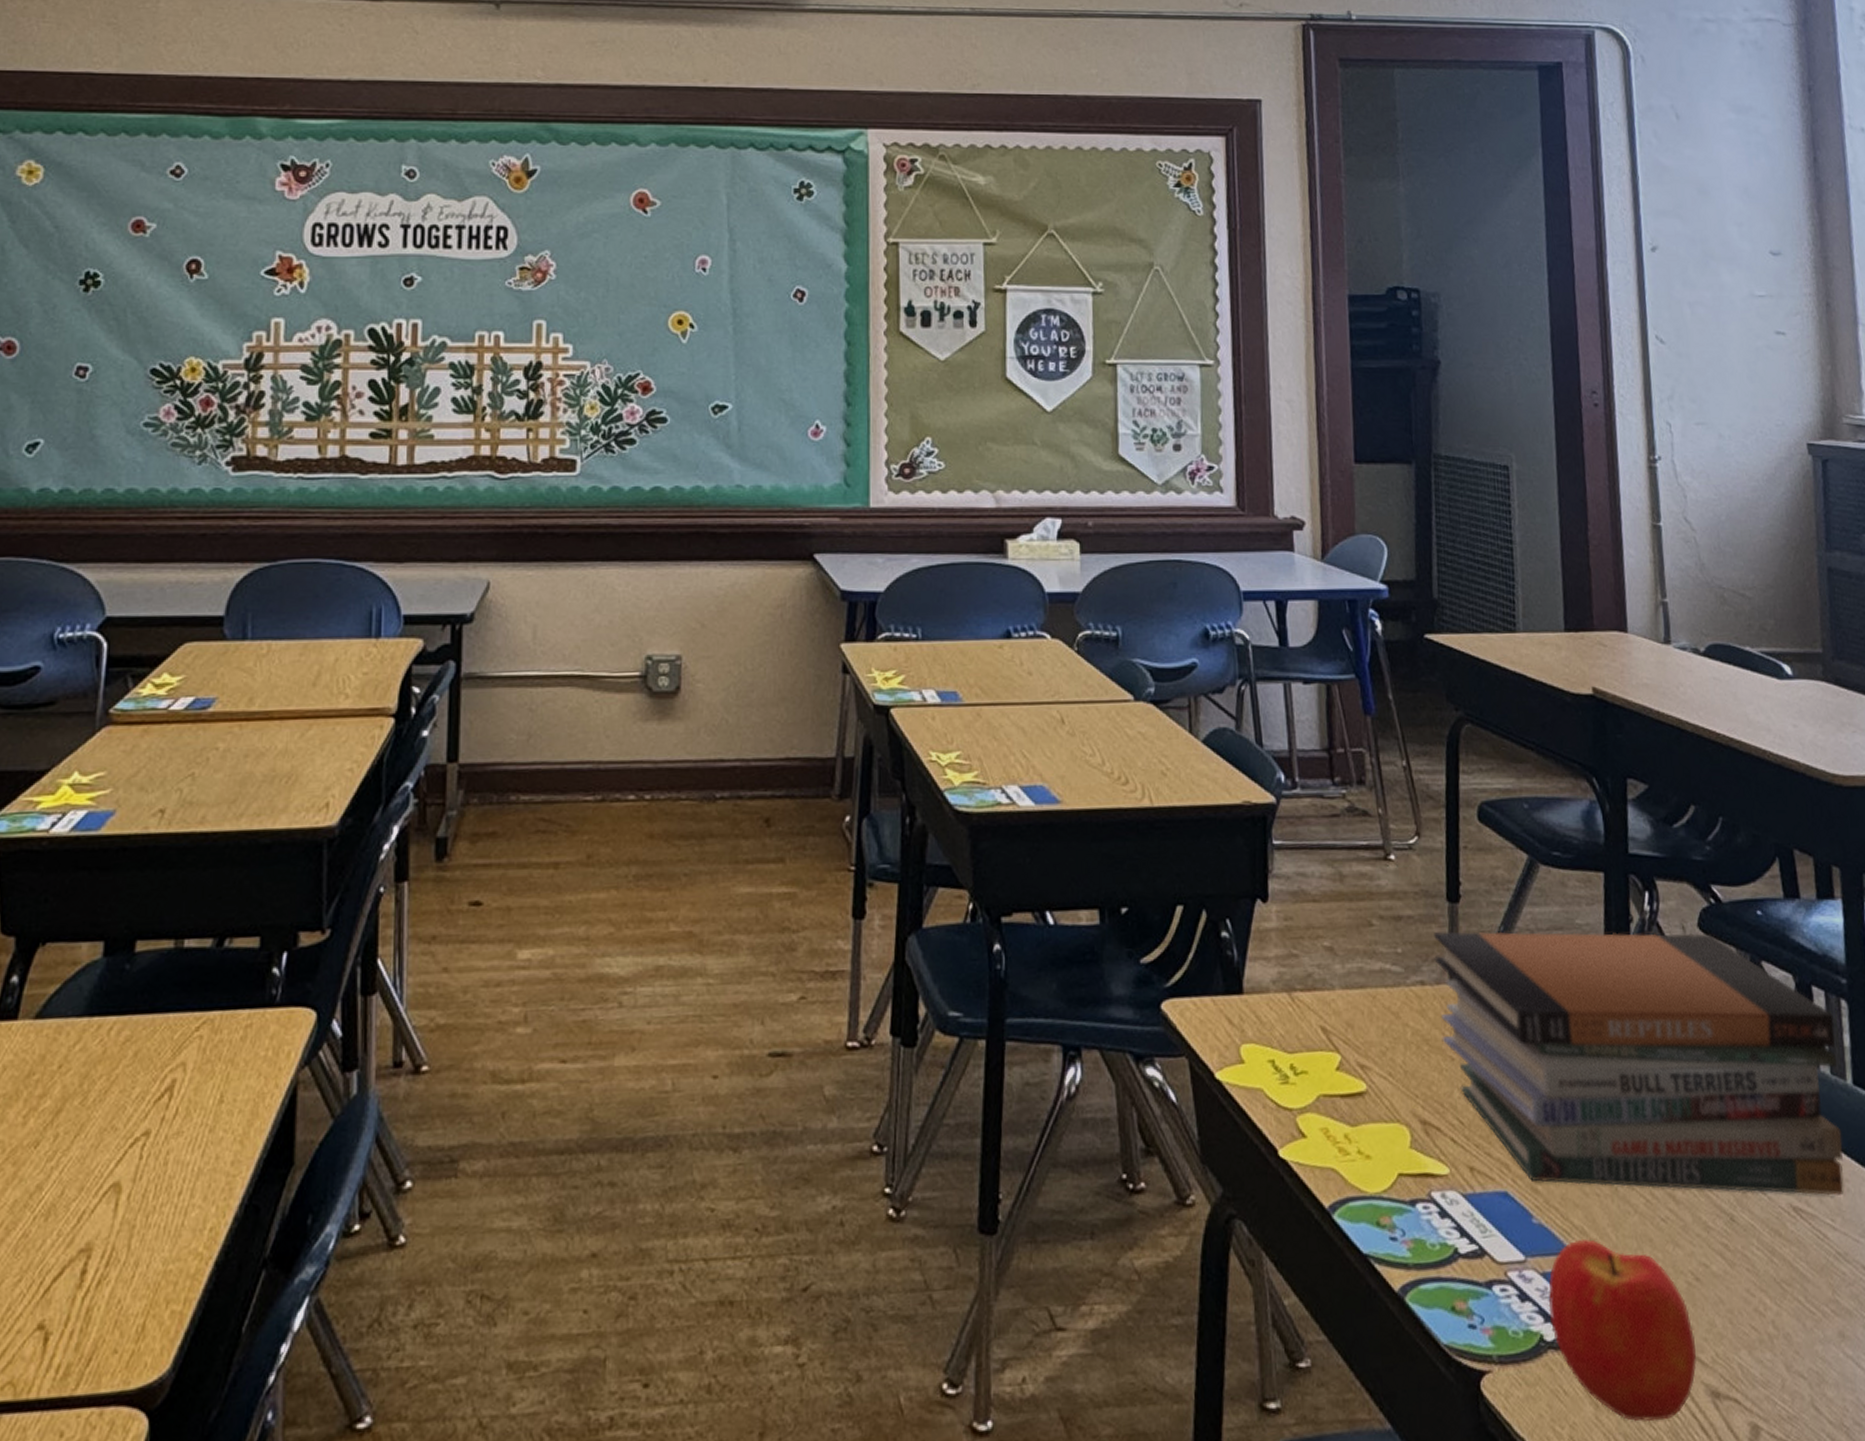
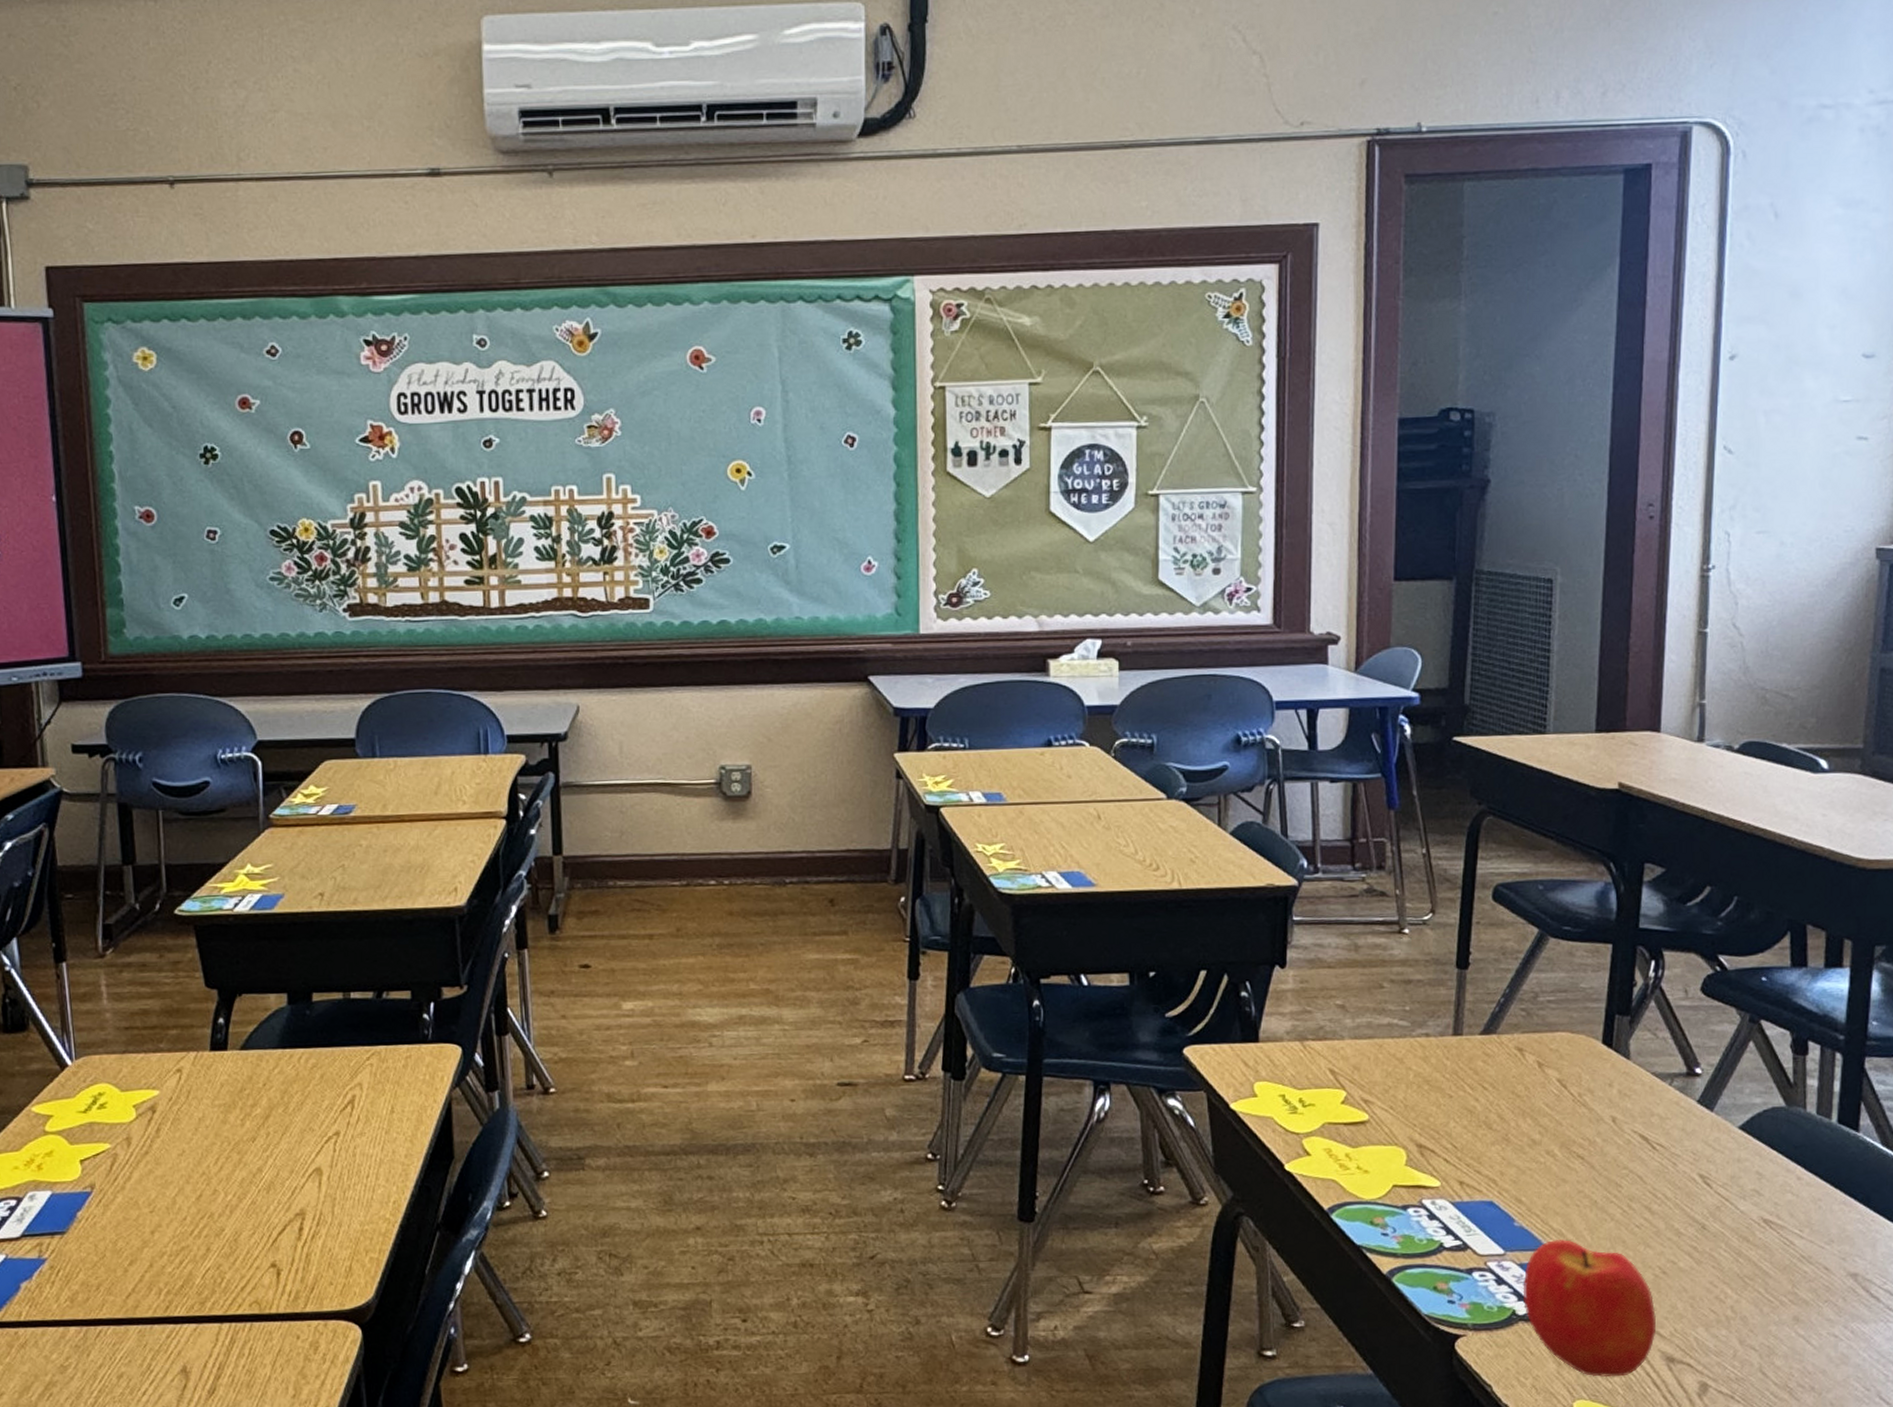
book stack: present [1434,931,1845,1195] -> none [1440,993,1827,1211]

